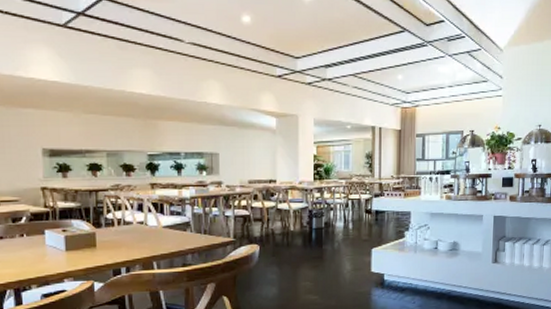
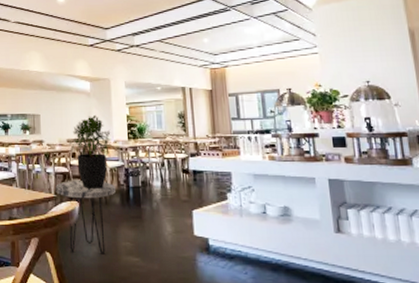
side table: none [235,223,298,295] -> present [55,181,116,254]
potted plant: none [250,154,296,231] -> present [69,114,111,188]

